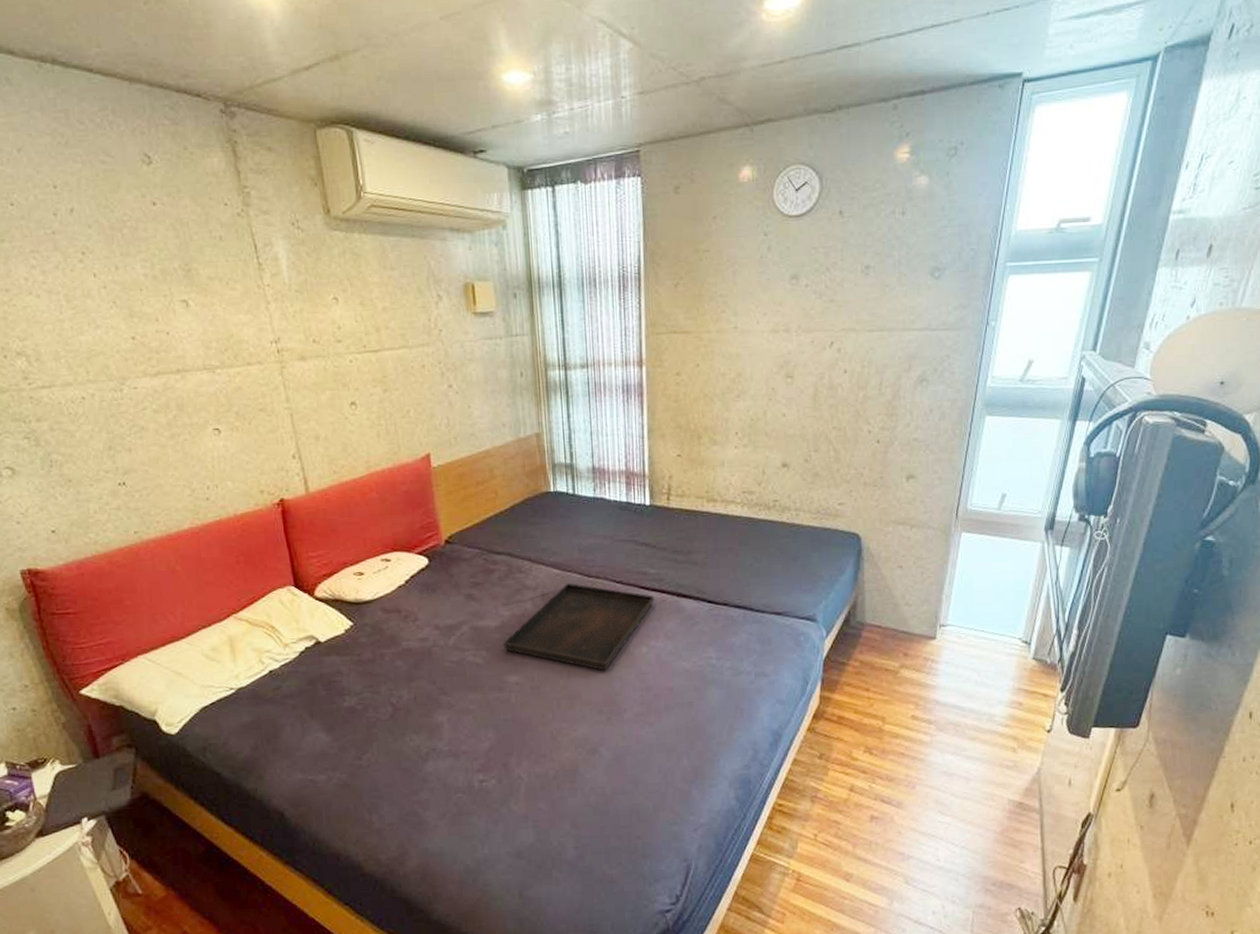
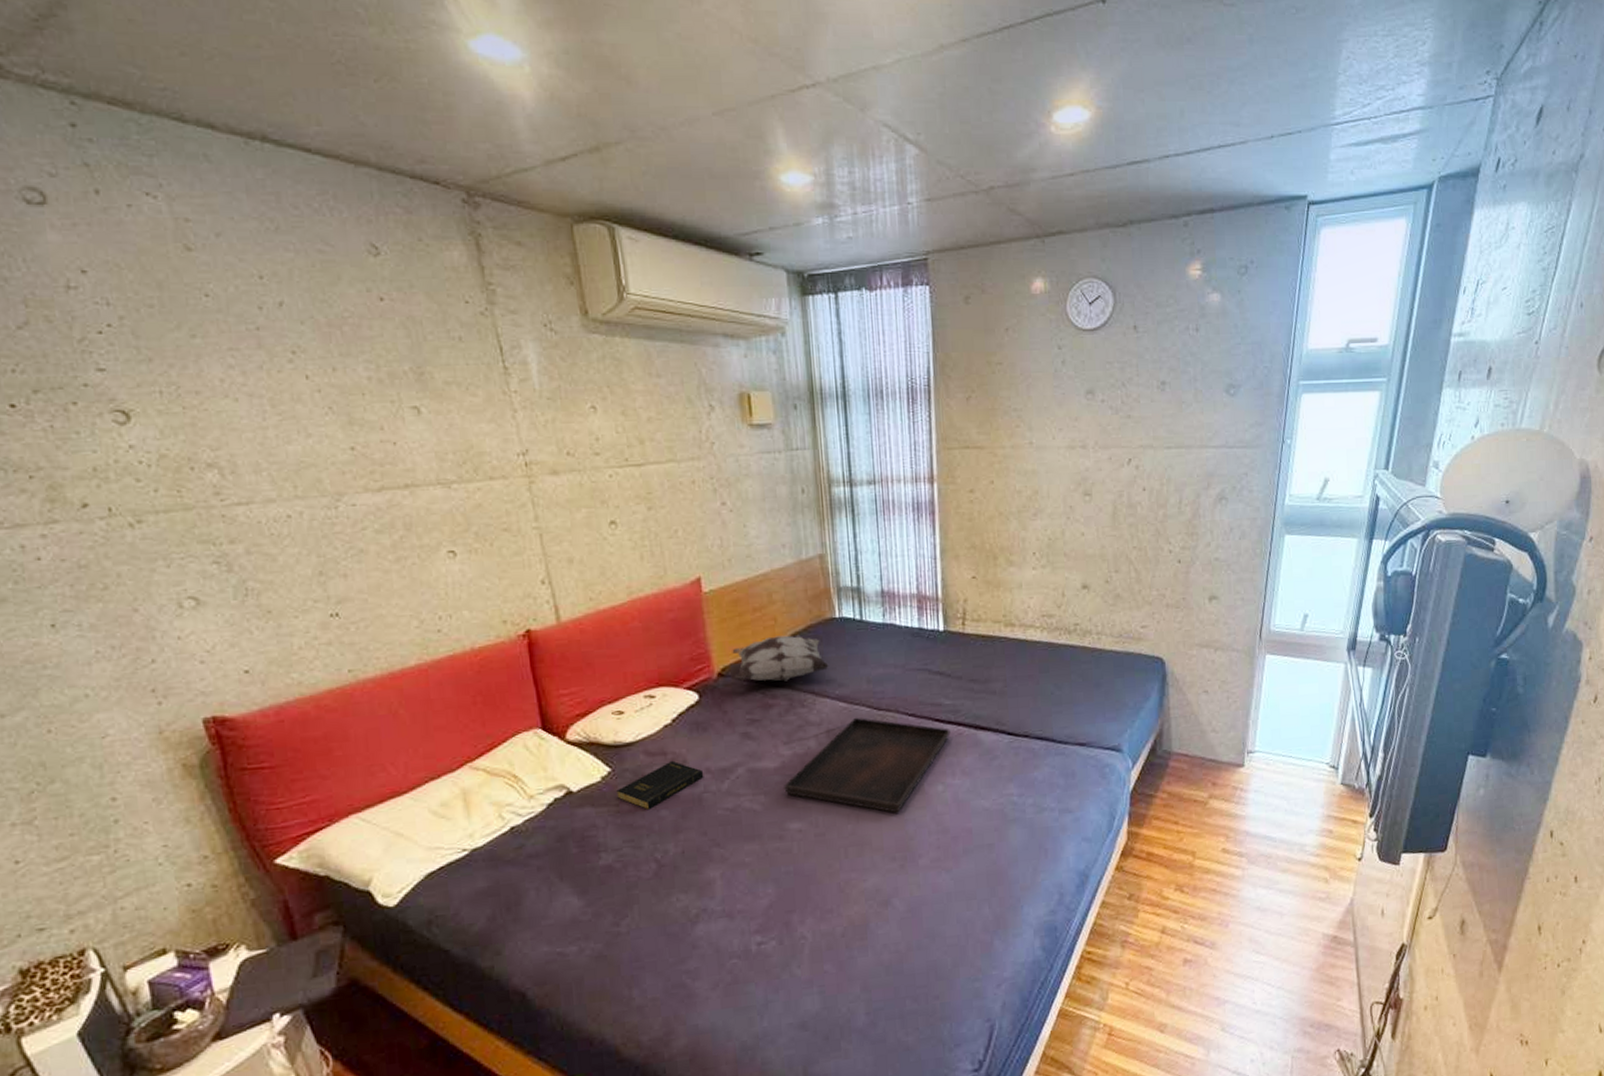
book: none [358,617,433,661] -> present [616,760,704,811]
decorative pillow: none [457,507,544,549] -> present [732,635,829,682]

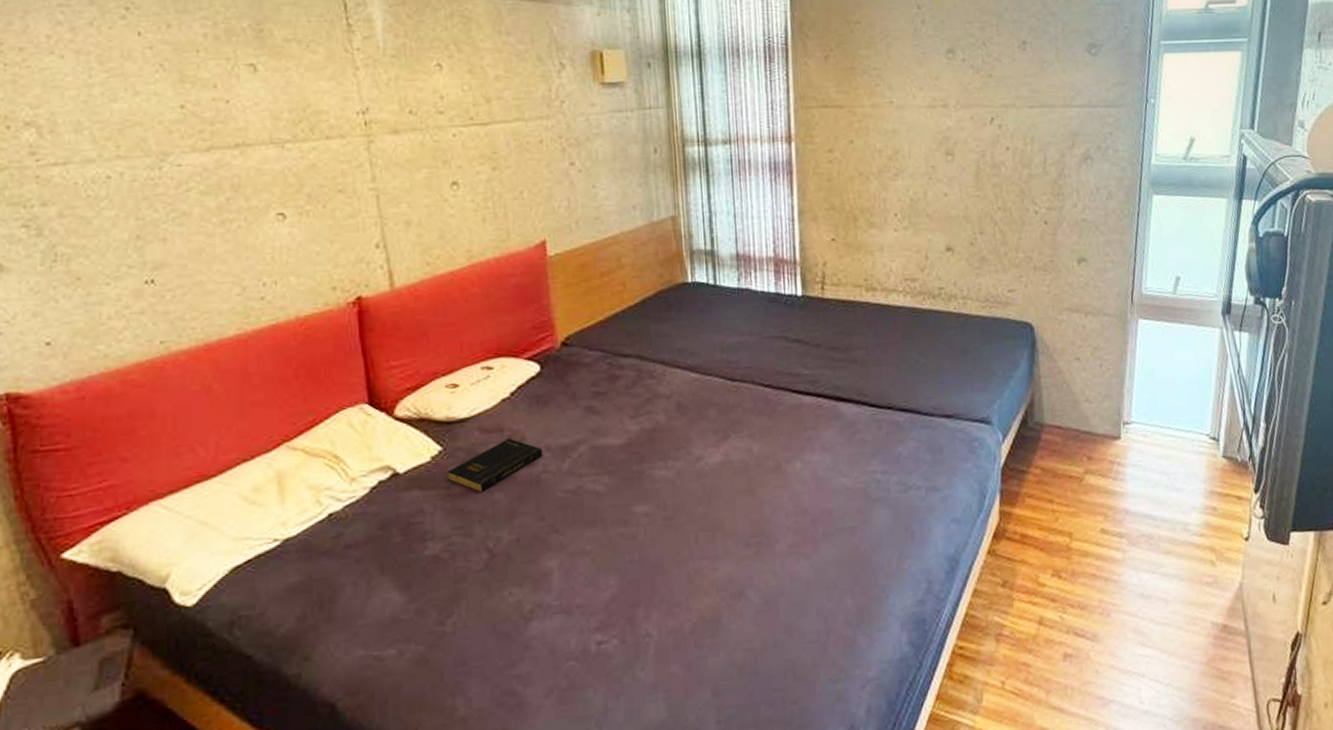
decorative pillow: present [732,635,829,682] -> none [577,301,681,351]
serving tray: present [784,717,951,813] -> none [630,388,809,494]

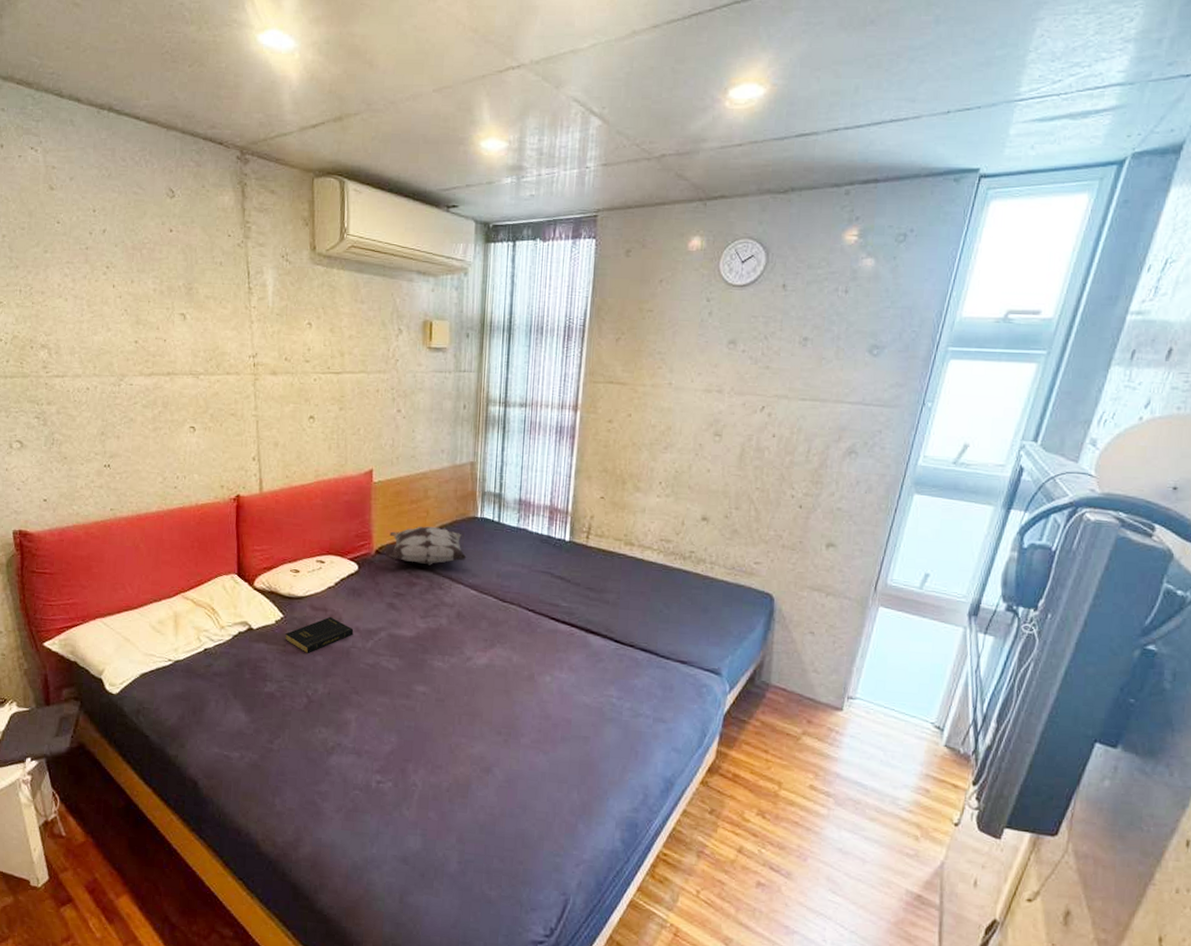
decorative pillow: none [577,301,681,351] -> present [388,526,467,565]

